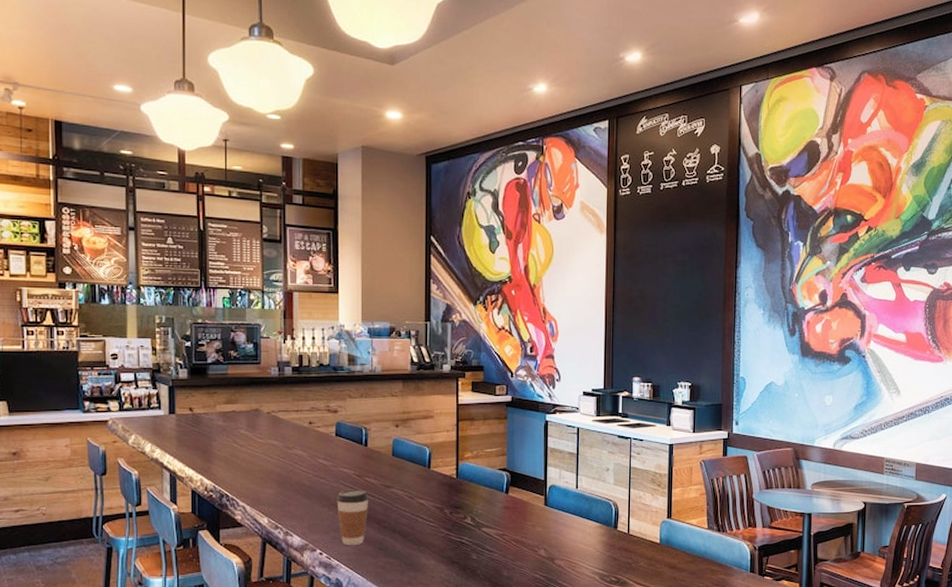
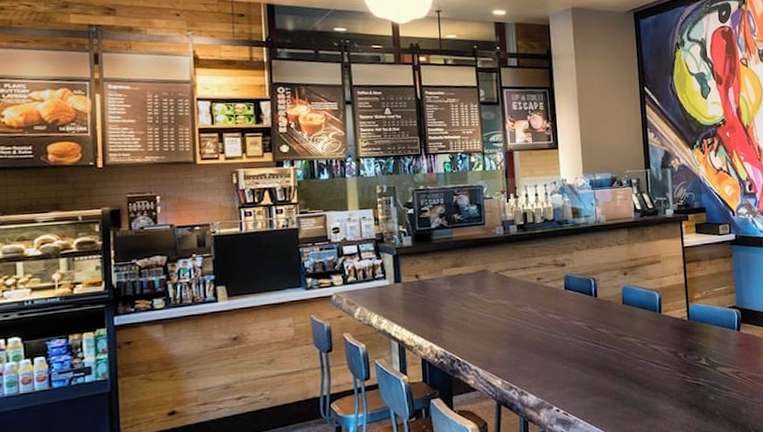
coffee cup: present [337,489,369,545] -> none [570,340,603,399]

